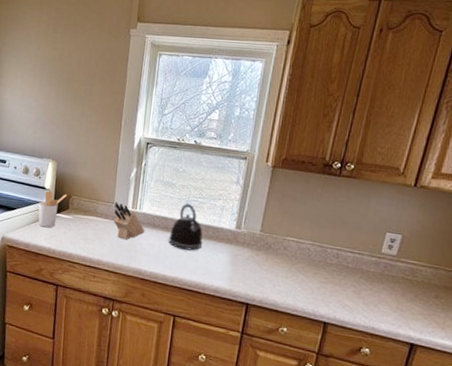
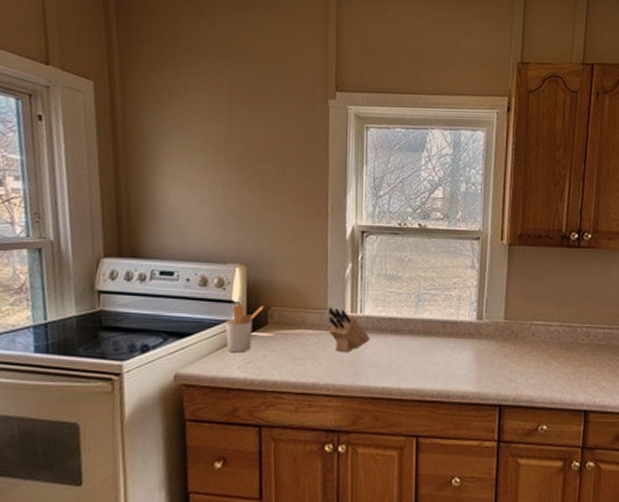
kettle: present [169,203,203,251] -> none [401,298,441,354]

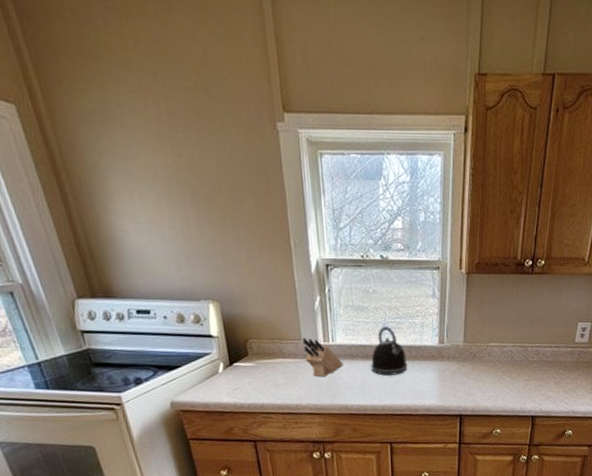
utensil holder: present [225,304,264,353] -> none [208,338,243,382]
kettle: none [401,298,441,354] -> present [371,326,408,376]

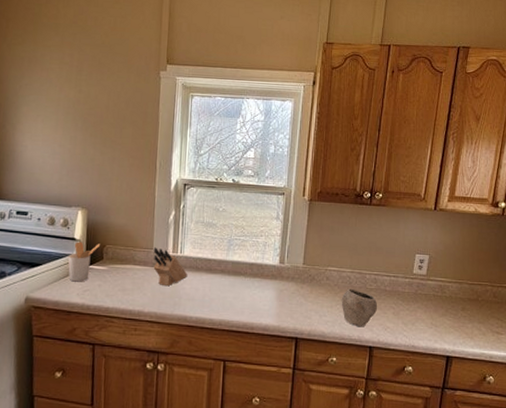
utensil holder: none [208,338,243,382] -> present [68,241,101,282]
kettle: present [371,326,408,376] -> none [213,243,248,291]
bowl: none [503,362,540,399] -> present [341,288,378,327]

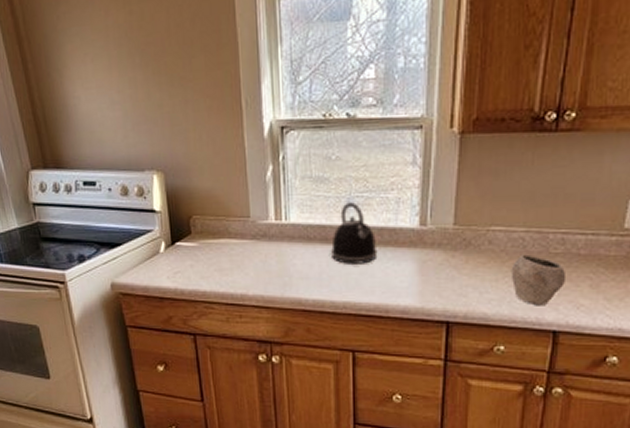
utensil holder: present [68,241,101,282] -> none [150,214,186,263]
knife block: present [153,247,188,287] -> none [250,214,298,263]
kettle: none [213,243,248,291] -> present [331,202,378,264]

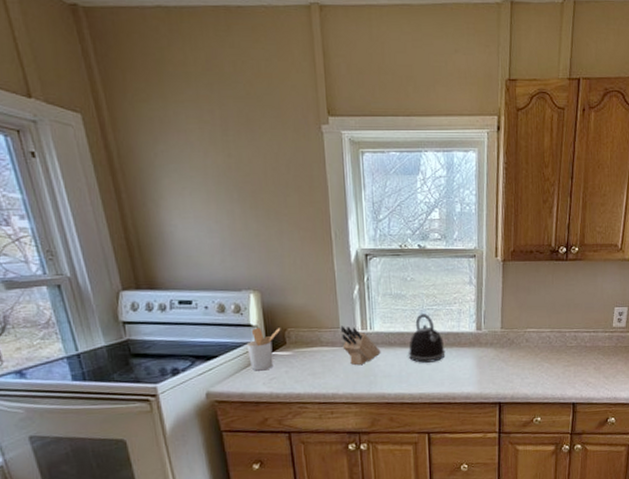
utensil holder: none [150,214,186,263] -> present [246,327,281,371]
knife block: none [250,214,298,263] -> present [340,326,381,366]
bowl: present [510,254,567,306] -> none [542,348,579,386]

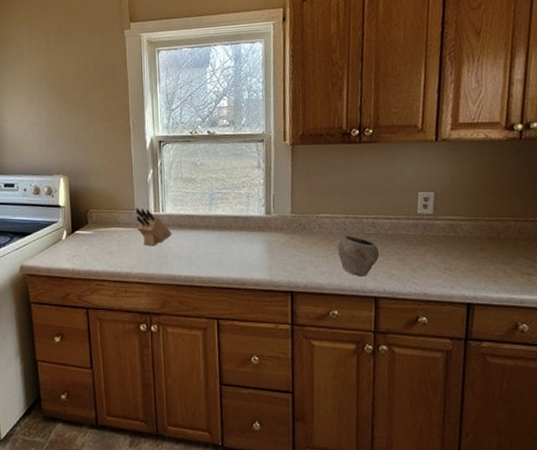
utensil holder: present [246,327,281,371] -> none [55,208,84,248]
kettle: present [409,313,445,363] -> none [198,197,234,246]
bowl: none [542,348,579,386] -> present [337,235,380,277]

